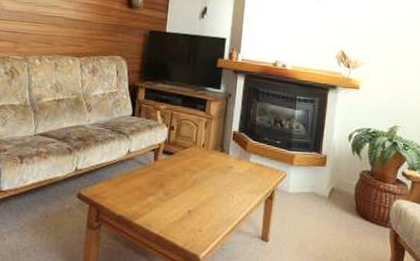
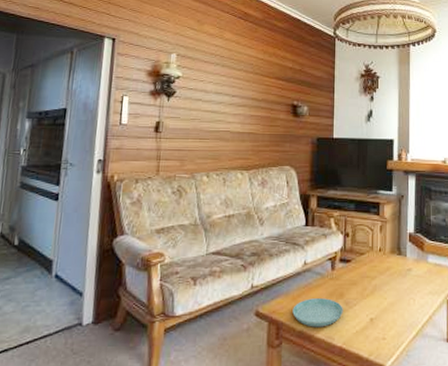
saucer: none [113,186,163,214] -> present [292,298,343,327]

